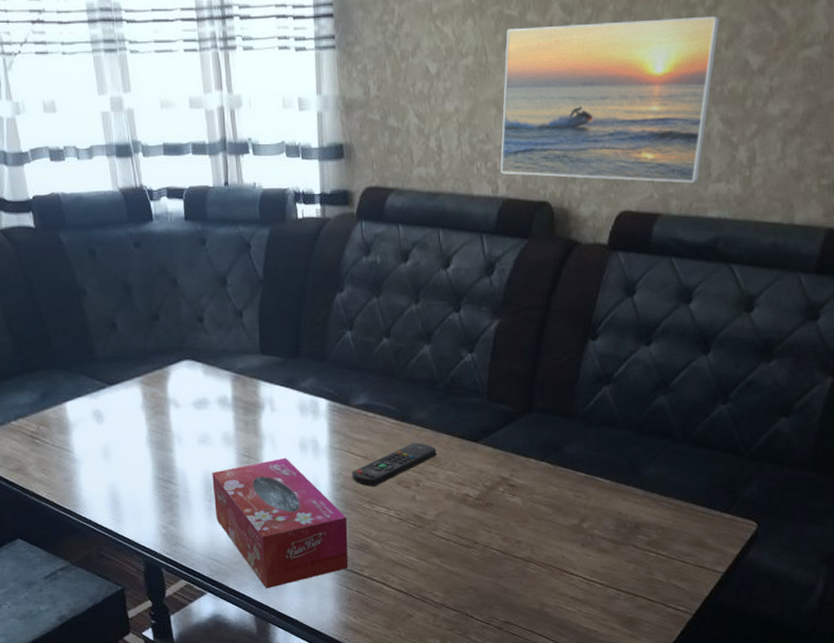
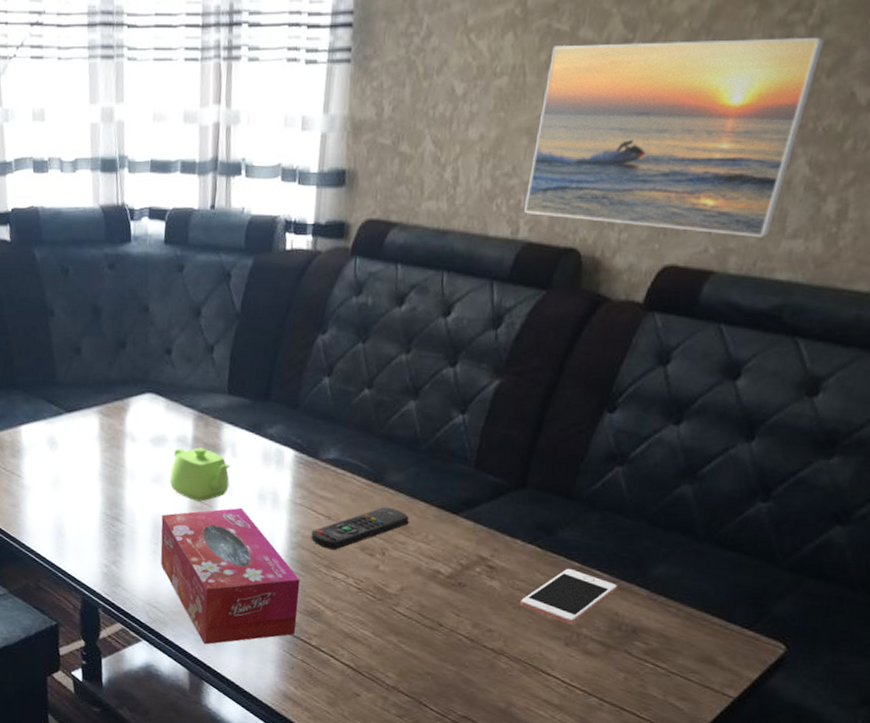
teapot: none [215,406,272,456] -> present [169,447,231,502]
cell phone: none [541,478,618,528] -> present [520,568,617,625]

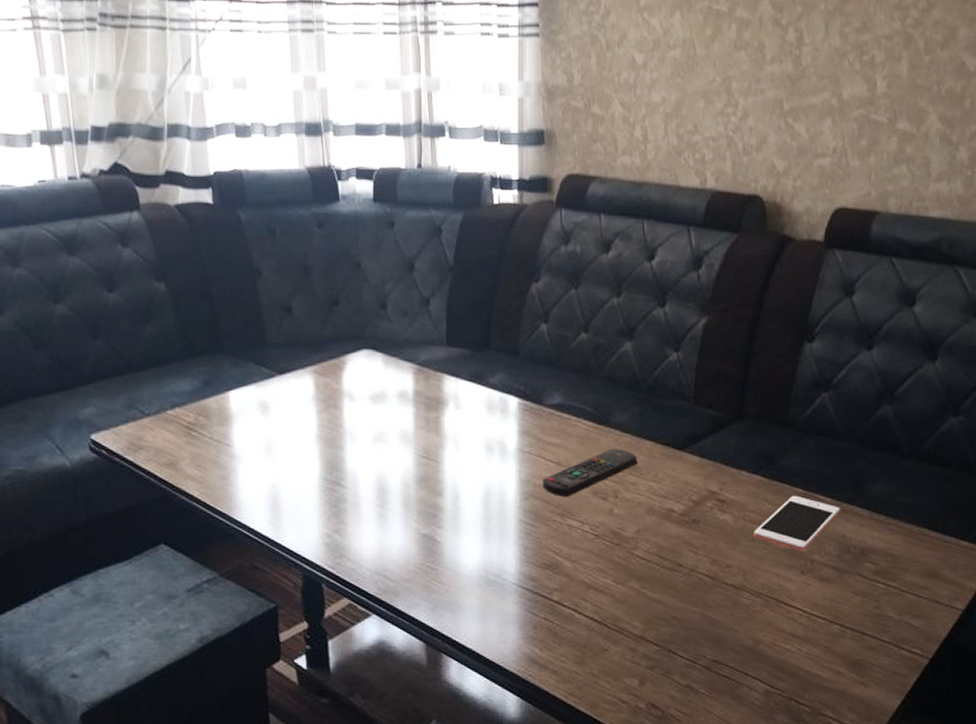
tissue box: present [160,507,301,645] -> none [386,460,536,613]
teapot: present [169,447,231,502] -> none [392,401,455,458]
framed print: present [524,37,825,238] -> none [709,18,934,182]

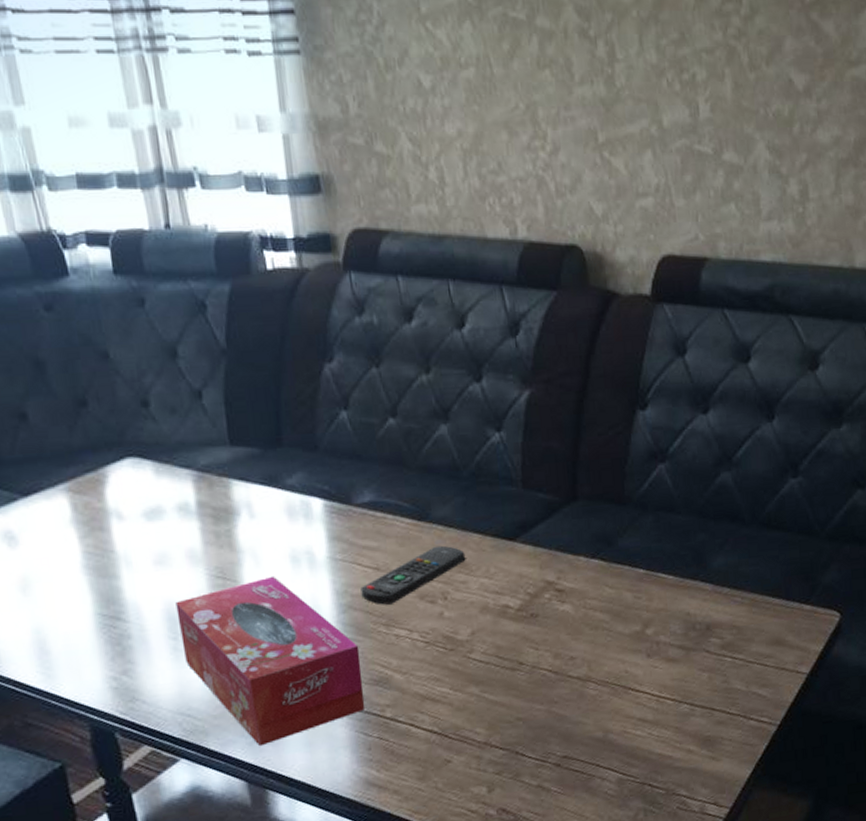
tissue box: none [386,460,536,613] -> present [175,576,366,747]
cell phone: present [754,495,840,552] -> none [596,576,684,635]

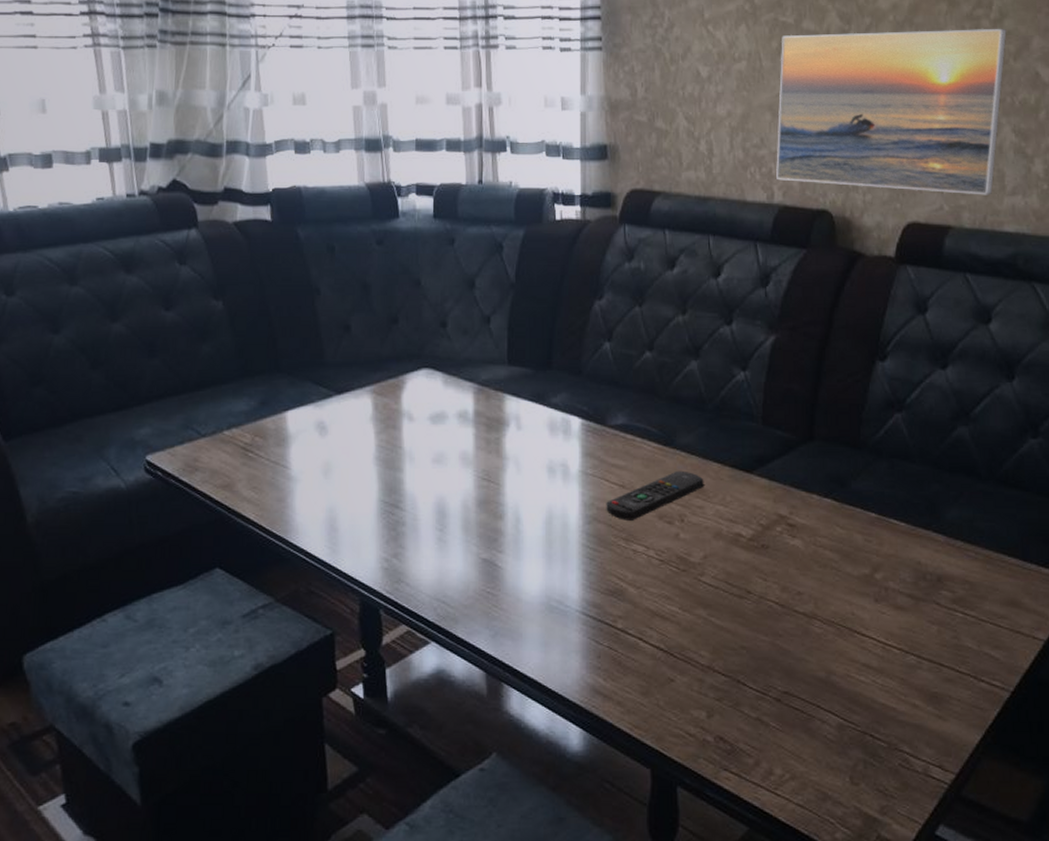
tissue box: present [175,576,366,747] -> none [445,483,599,640]
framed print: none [513,26,758,222] -> present [776,28,1007,195]

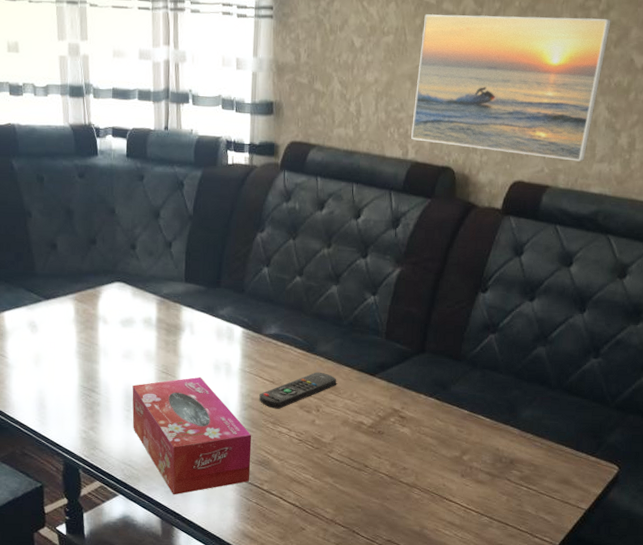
tissue box: none [445,483,599,640] -> present [132,376,252,495]

